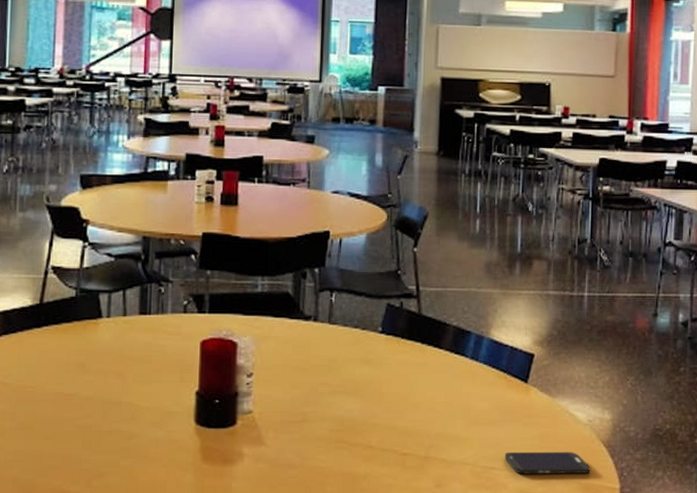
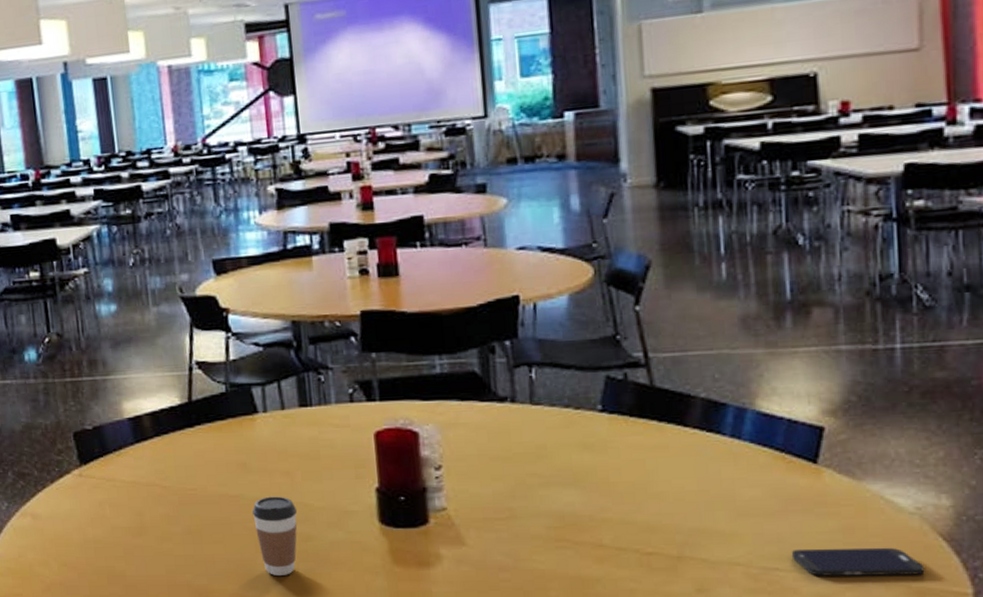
coffee cup: none [84,396,125,471] -> present [252,496,298,576]

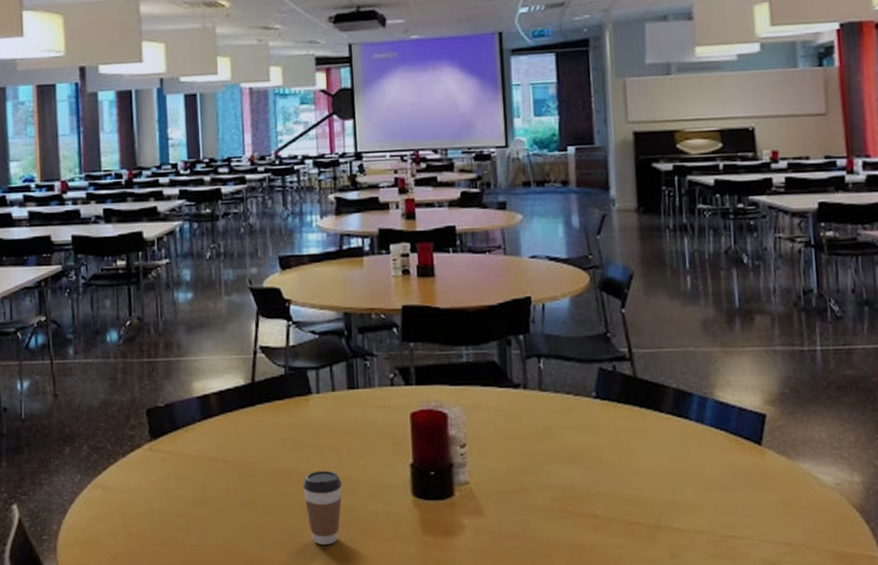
smartphone: present [791,547,925,576] -> none [743,517,844,543]

